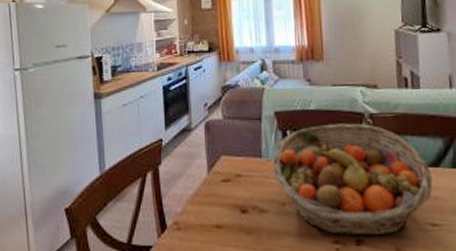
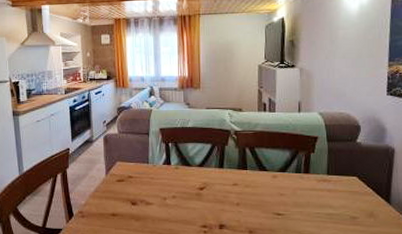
fruit basket: present [272,123,433,236] -> none [157,138,280,222]

